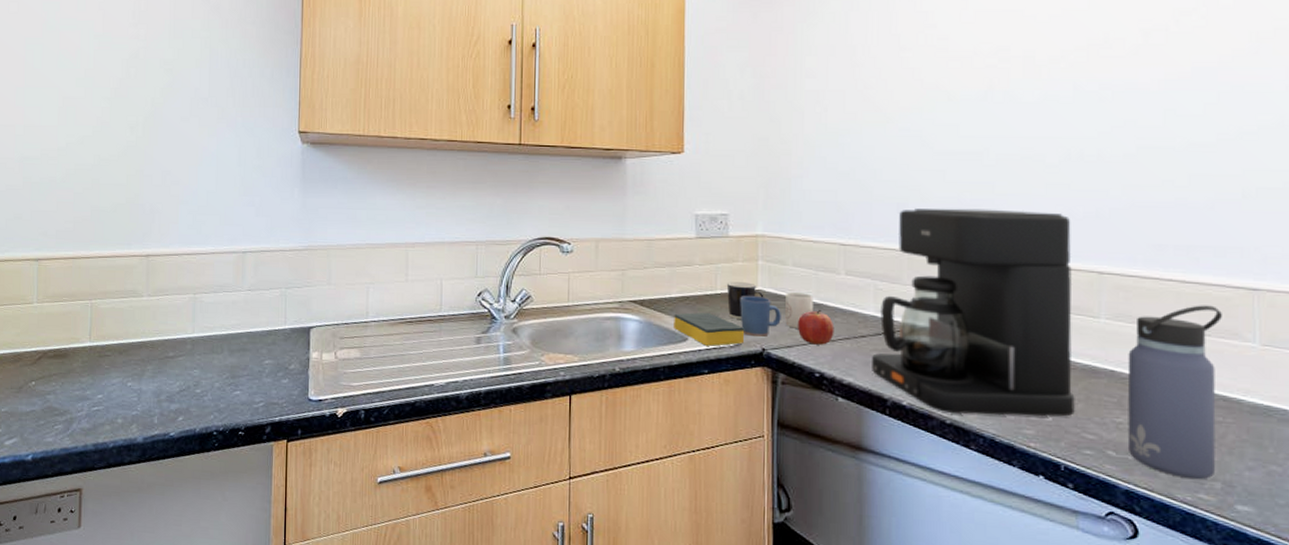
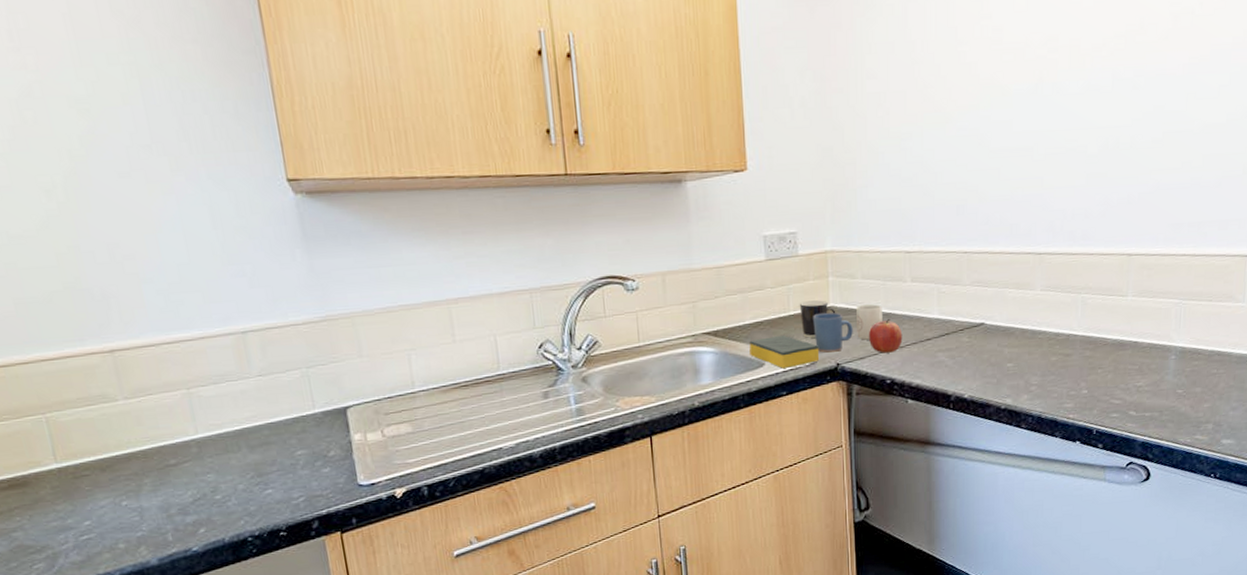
coffee maker: present [872,208,1075,417] -> none [937,202,1107,399]
water bottle: present [1127,305,1222,480] -> none [1145,274,1221,425]

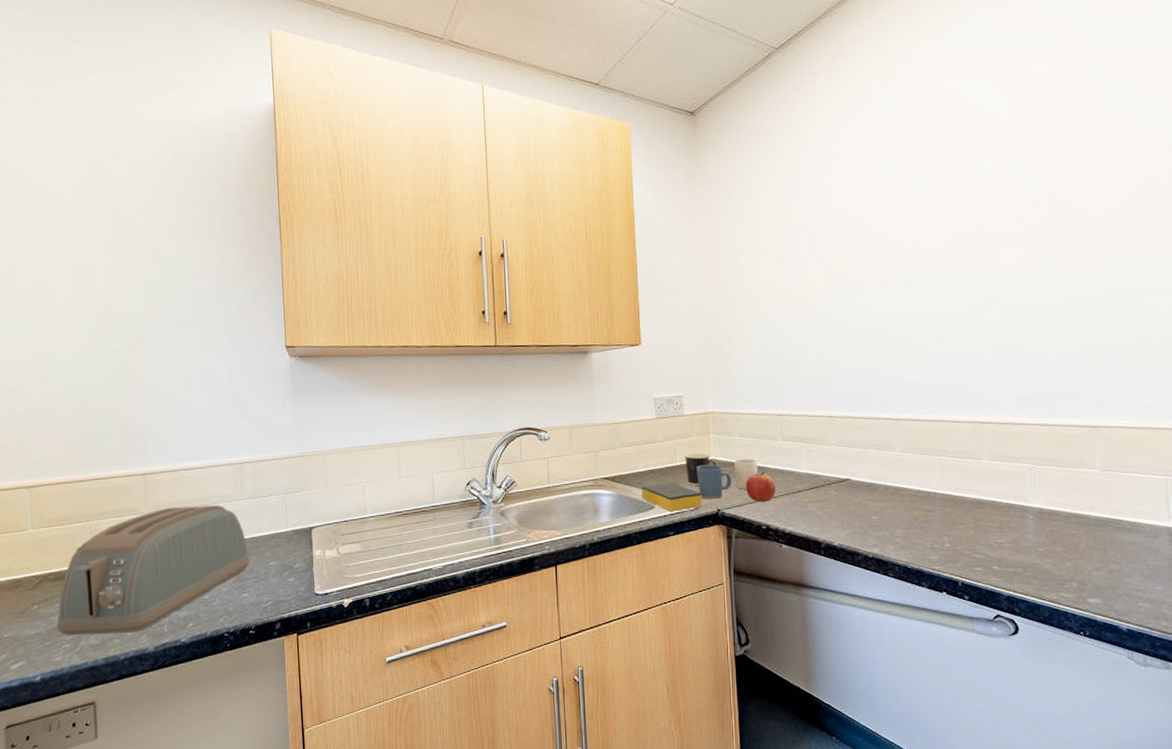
toaster: none [20,385,270,554] -> present [56,505,250,636]

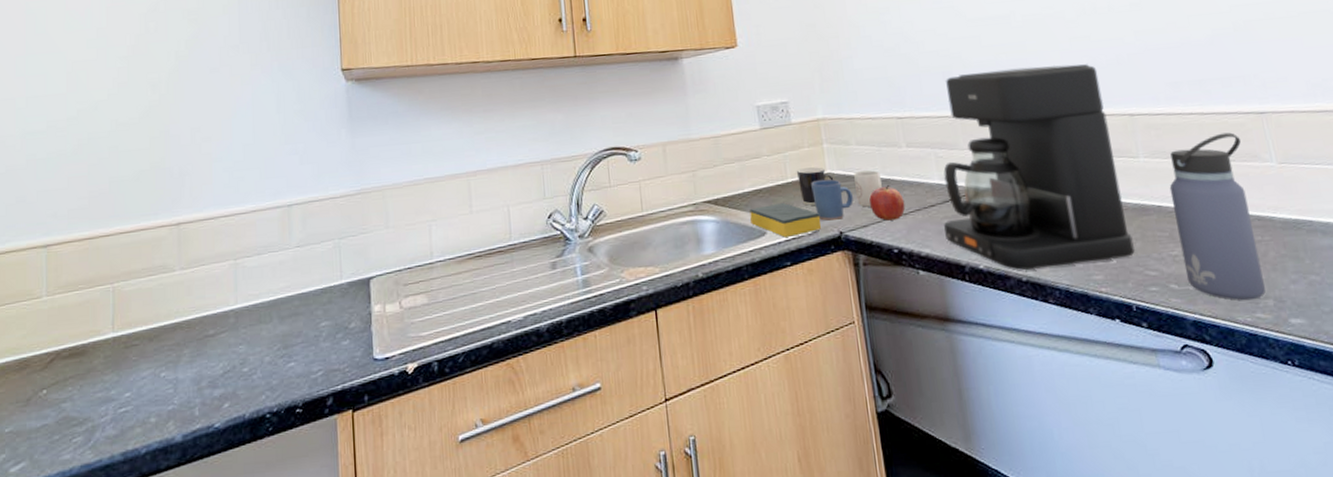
toaster: present [56,505,250,636] -> none [68,256,298,426]
coffee maker: none [808,376,967,548] -> present [943,64,1135,270]
water bottle: none [1004,442,1072,582] -> present [1169,132,1266,301]

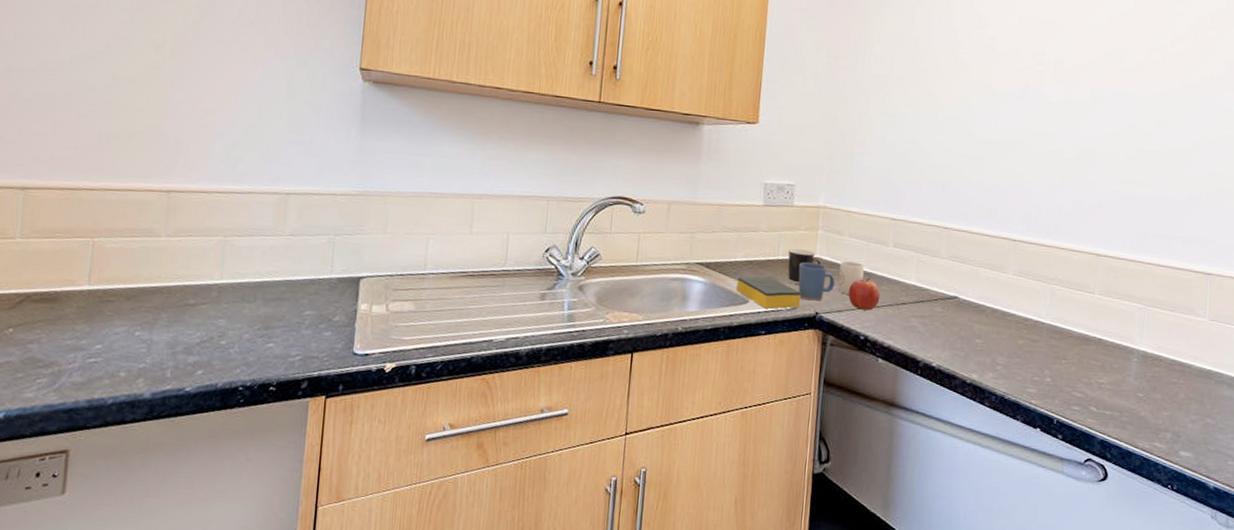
coffee maker: present [943,64,1135,270] -> none [909,190,1080,378]
water bottle: present [1169,132,1266,301] -> none [1105,285,1184,431]

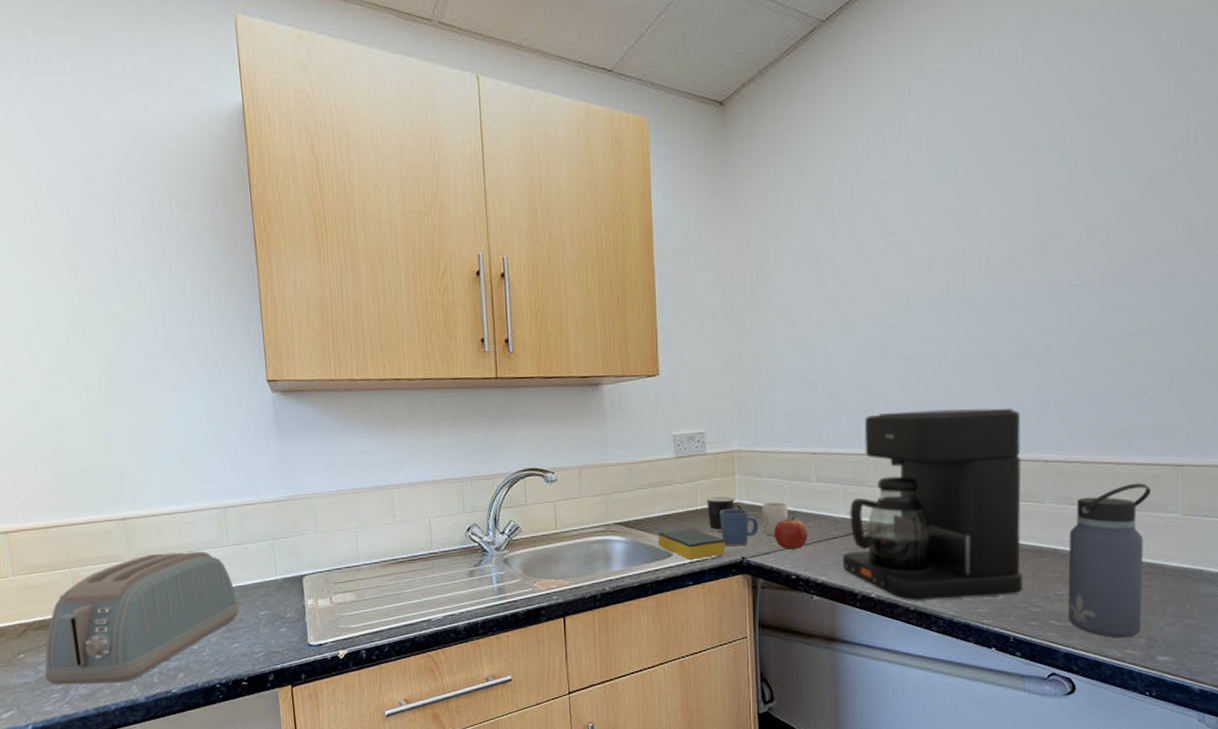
toaster: none [34,233,282,373] -> present [44,551,239,685]
coffee maker: none [909,190,1080,378] -> present [843,408,1023,600]
water bottle: none [1105,285,1184,431] -> present [1067,483,1151,638]

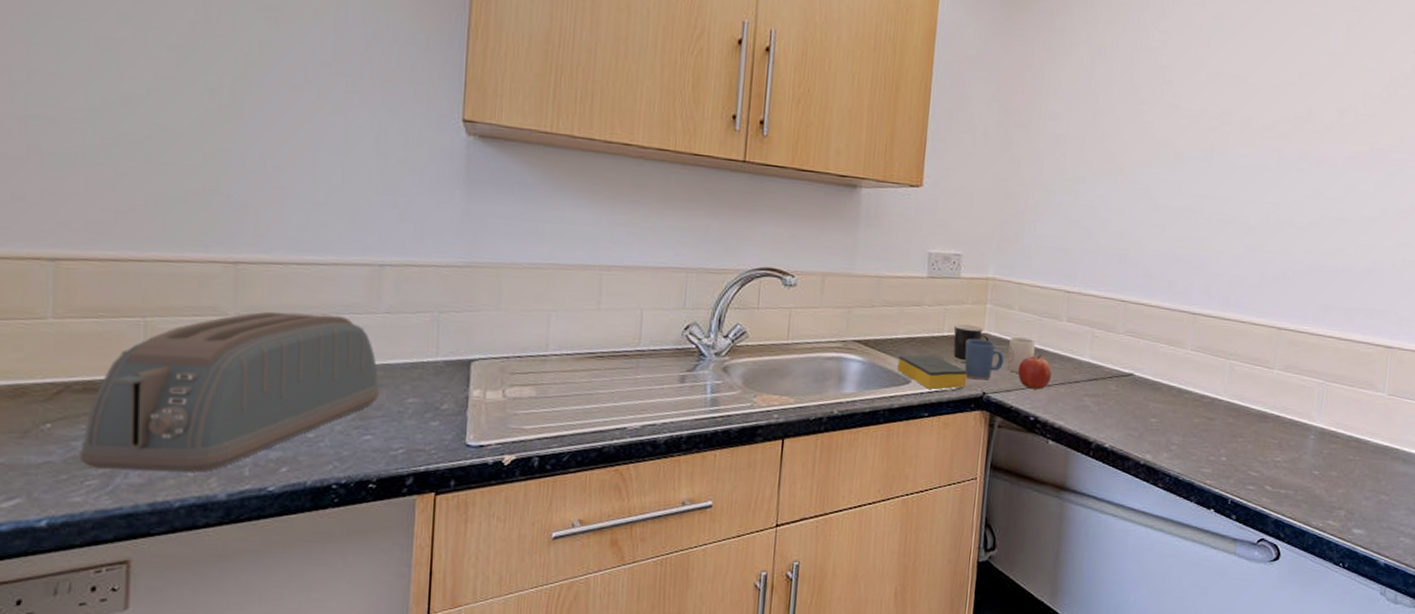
coffee maker: present [843,408,1023,600] -> none [1081,260,1262,457]
water bottle: present [1067,483,1151,638] -> none [1281,359,1364,509]

